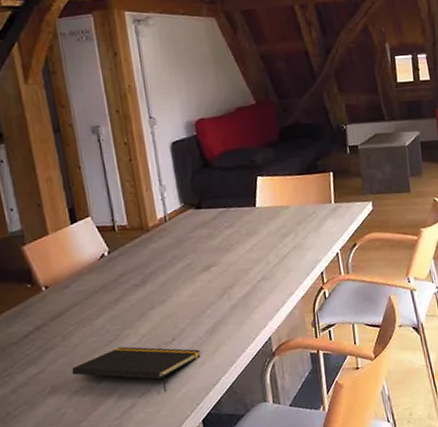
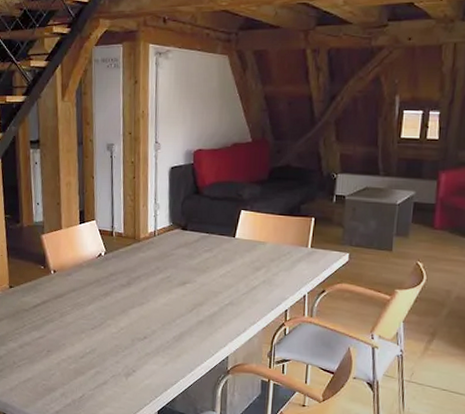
notepad: present [72,346,200,392] -> none [64,333,166,379]

